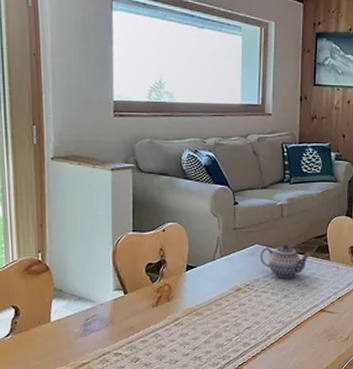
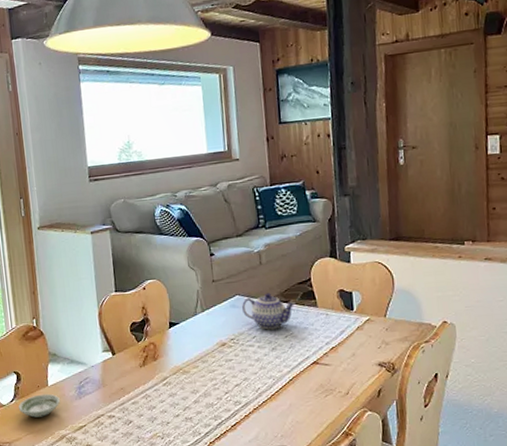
saucer: none [14,329,63,353] -> present [18,393,60,418]

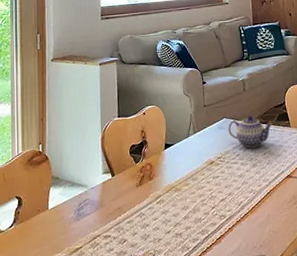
saucer: present [18,393,60,418] -> none [16,217,59,242]

